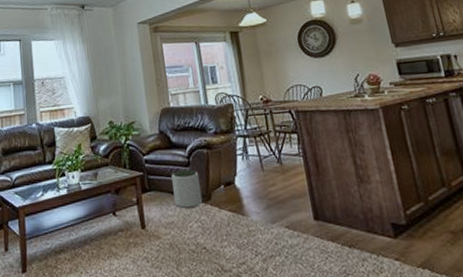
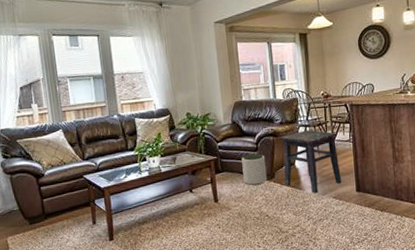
side table: none [216,141,294,221] -> present [281,130,342,193]

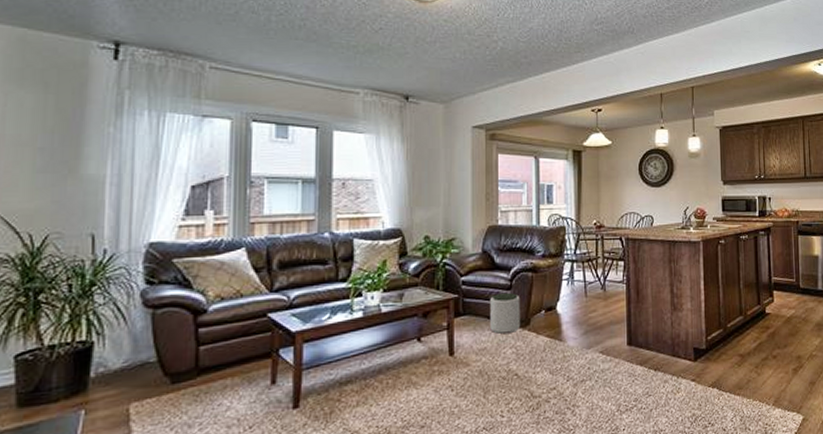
side table: present [281,130,342,193] -> none [541,266,611,346]

